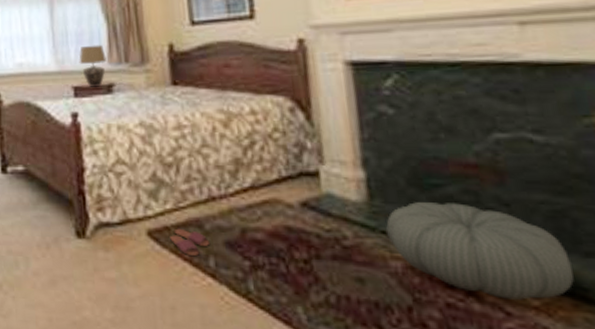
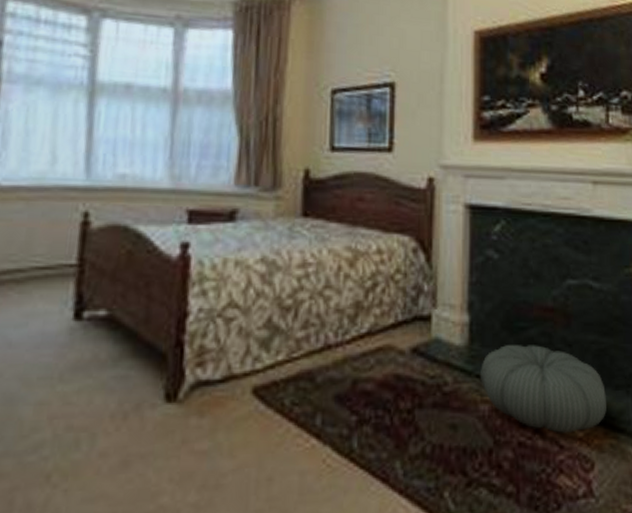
table lamp: present [78,44,107,87] -> none [199,160,234,213]
slippers: present [170,228,211,257] -> none [277,383,320,416]

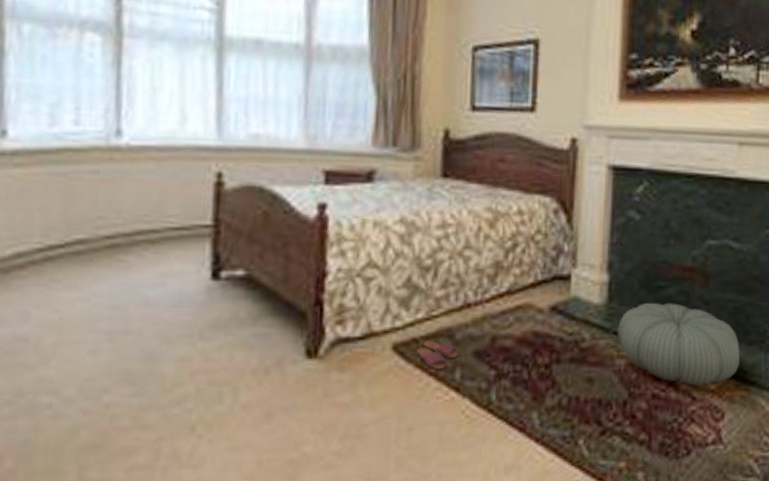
slippers: none [277,383,320,416] -> present [417,340,459,370]

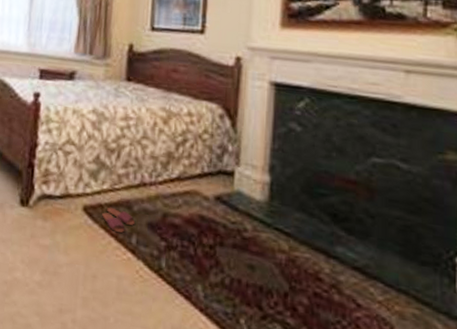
pouf: present [617,303,741,386] -> none [278,206,411,296]

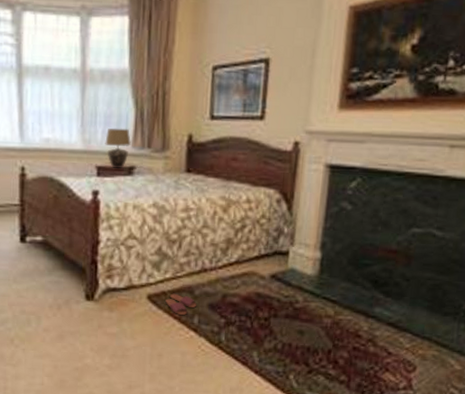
table lamp: none [48,33,74,73] -> present [105,128,131,168]

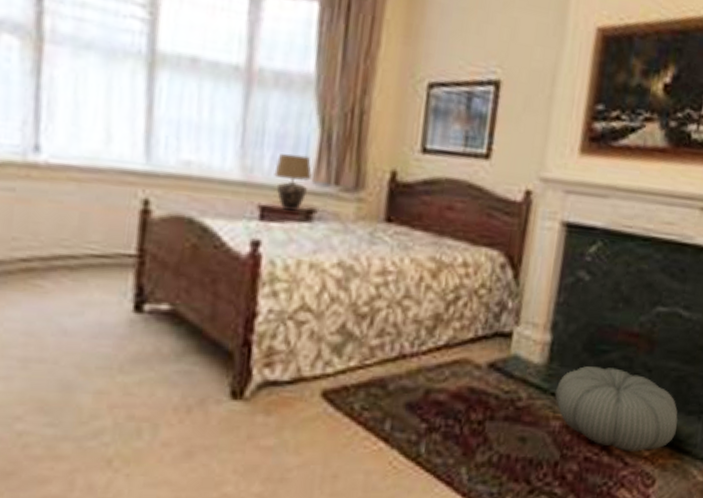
slippers: present [165,293,197,316] -> none [347,388,391,420]
pouf: none [326,277,435,344] -> present [554,366,678,452]

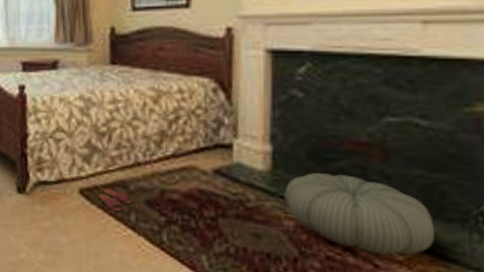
table lamp: present [274,153,312,211] -> none [28,25,54,63]
slippers: none [347,388,391,420] -> present [99,188,133,212]

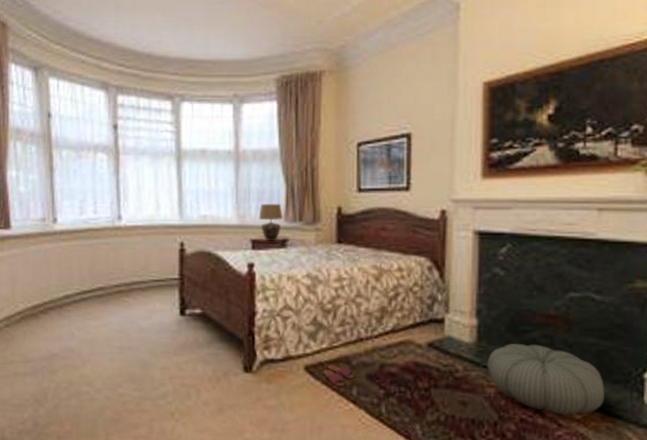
table lamp: none [28,25,54,63] -> present [258,203,283,241]

